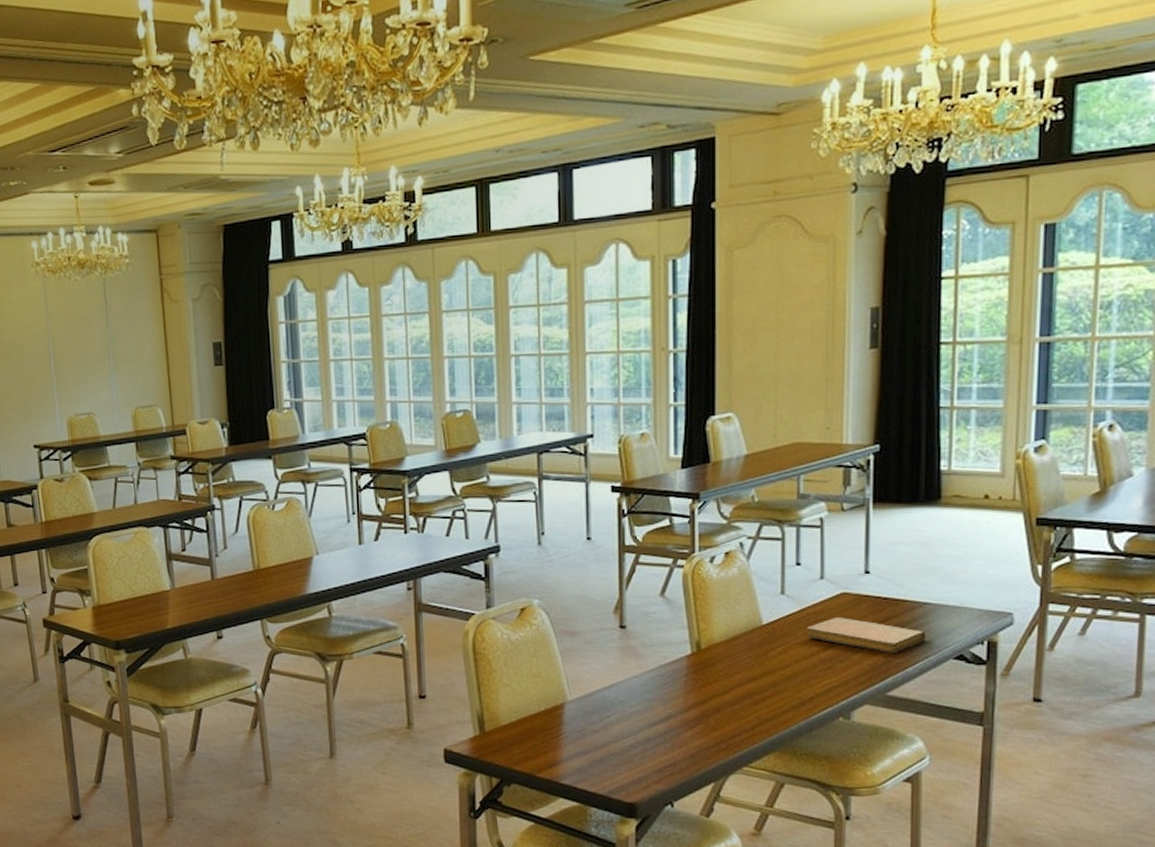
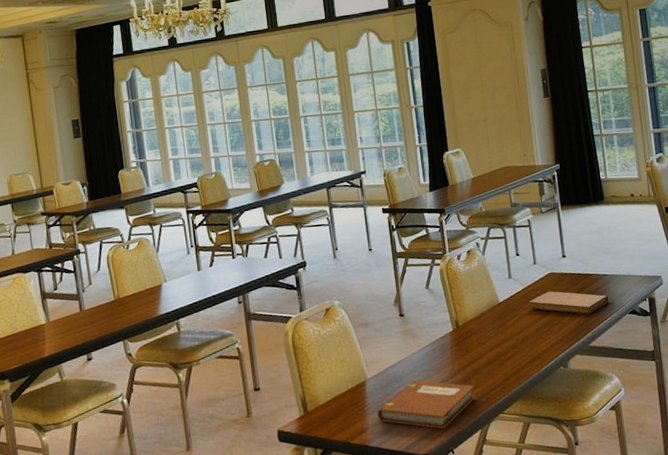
notebook: none [576,712,713,776] -> present [377,380,476,429]

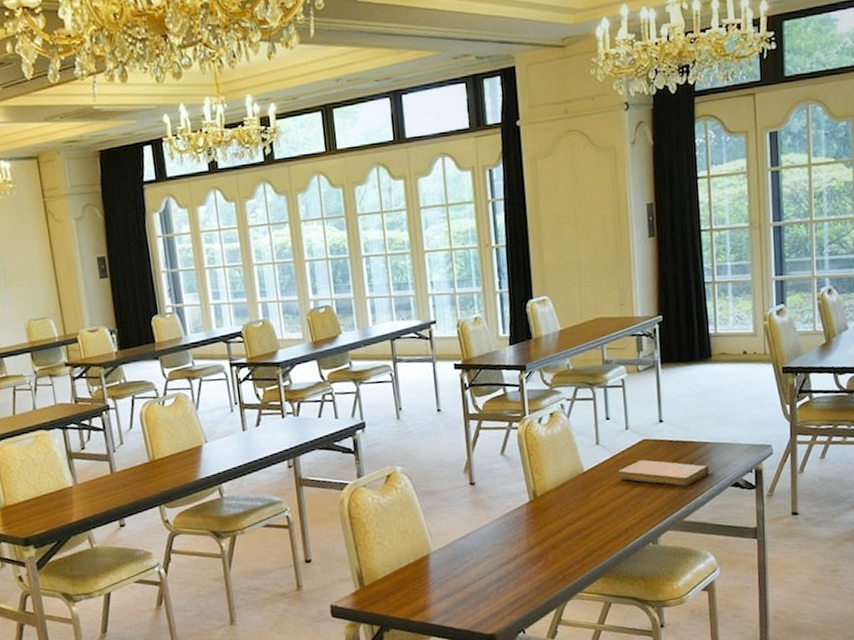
notebook: present [377,380,476,429] -> none [441,555,553,608]

